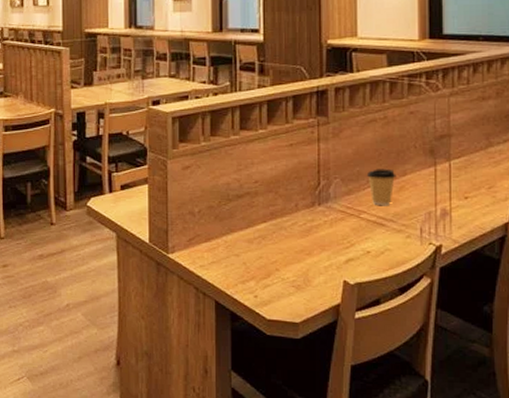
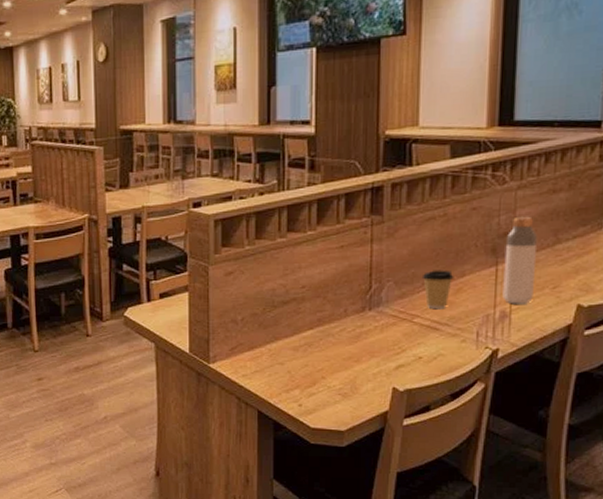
bottle: none [442,120,472,203] -> present [502,216,538,304]

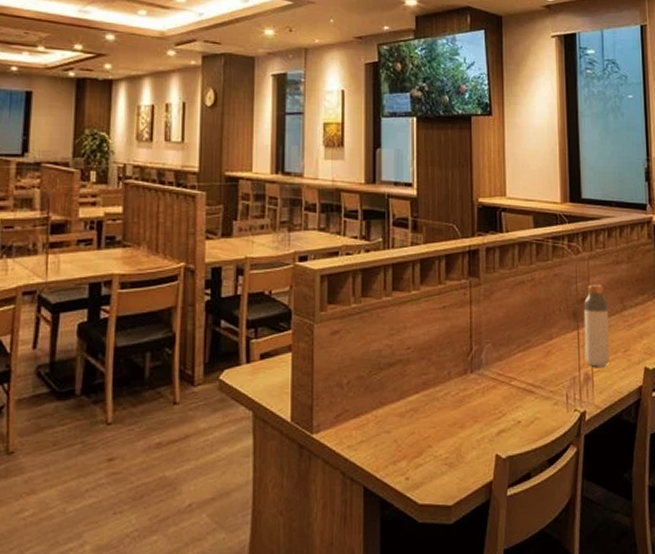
coffee cup: present [421,270,454,310] -> none [516,332,544,372]

